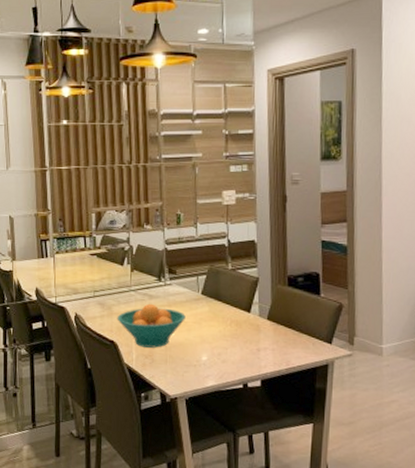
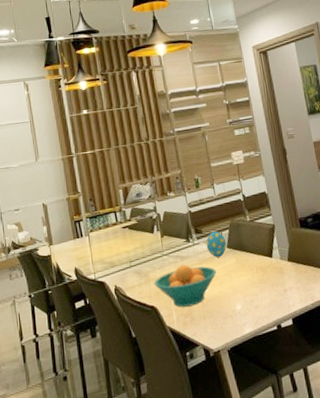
decorative egg: none [178,274,202,303] -> present [206,231,227,258]

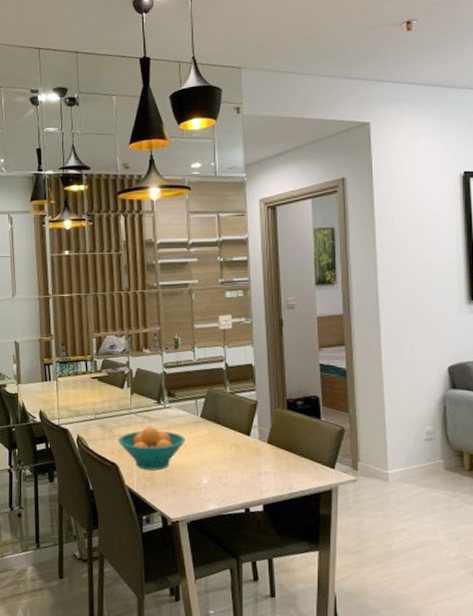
decorative egg: present [206,231,227,258] -> none [178,398,201,426]

